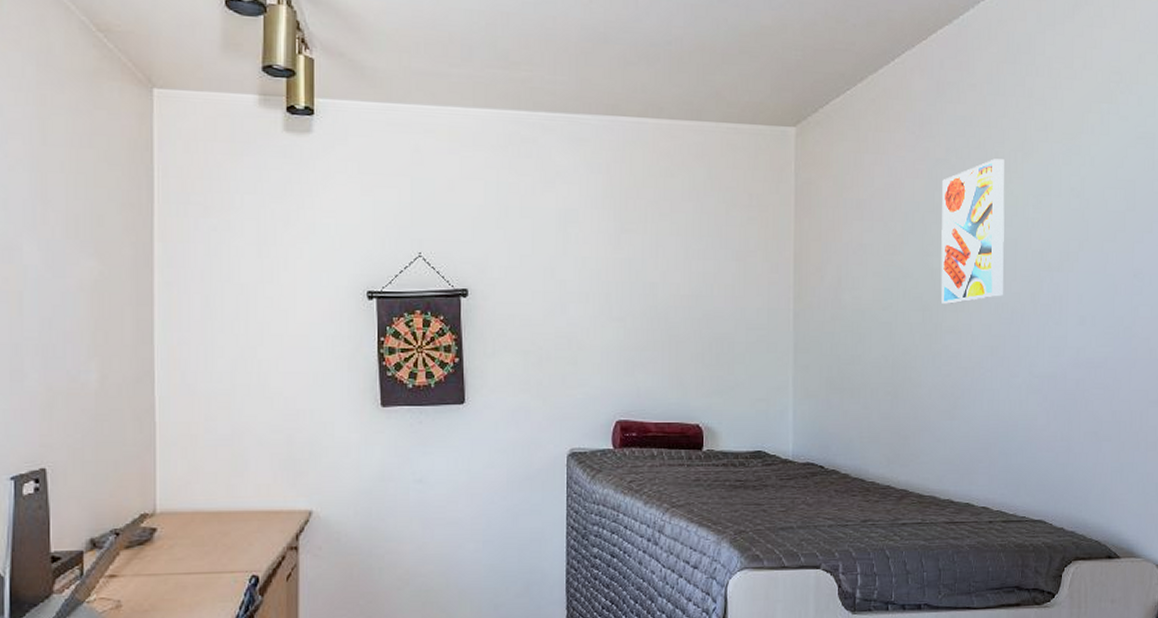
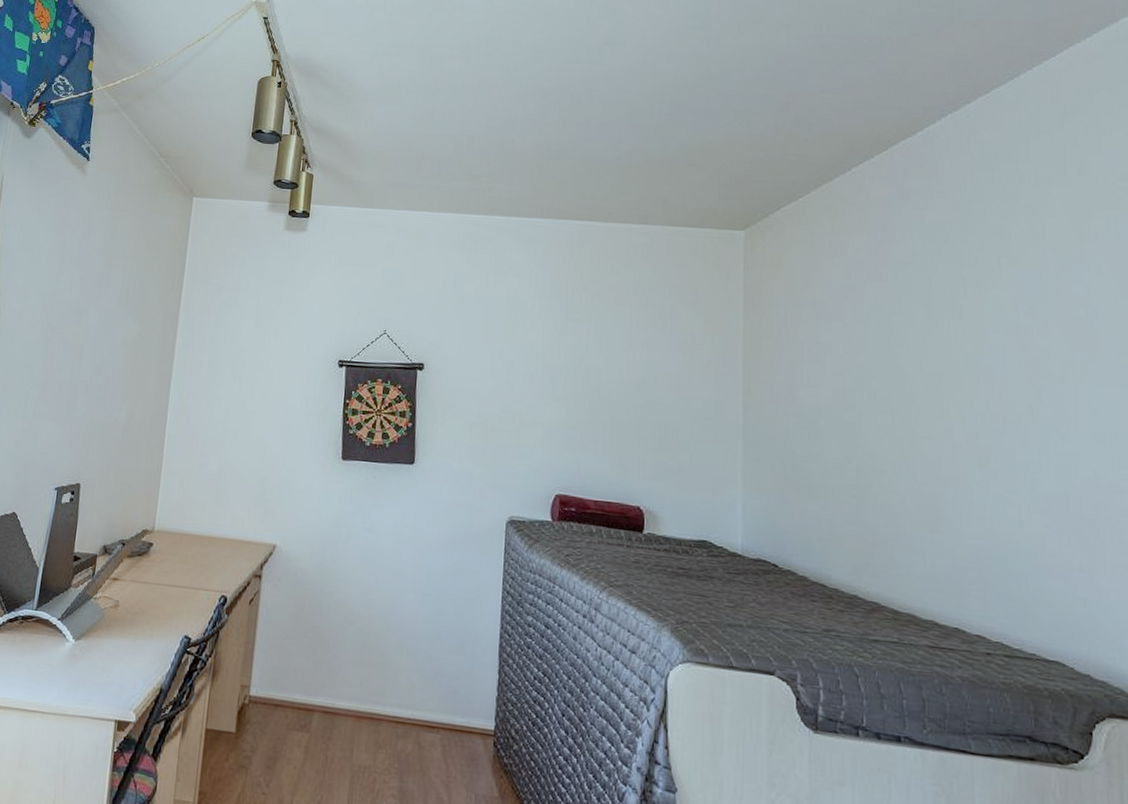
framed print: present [941,159,1005,304] -> none [911,264,992,409]

